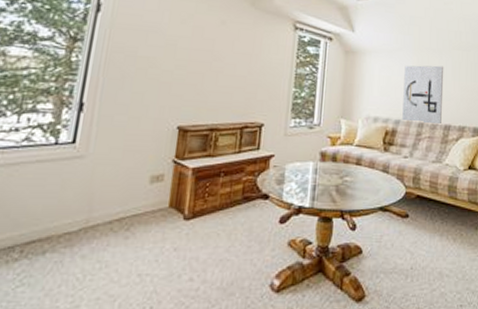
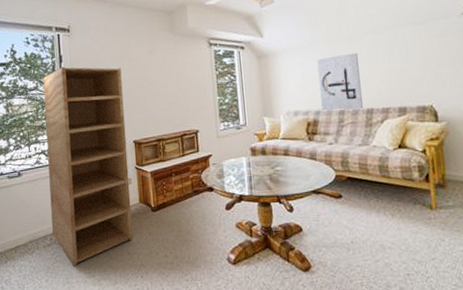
bookshelf: none [25,17,181,293] -> present [43,66,133,267]

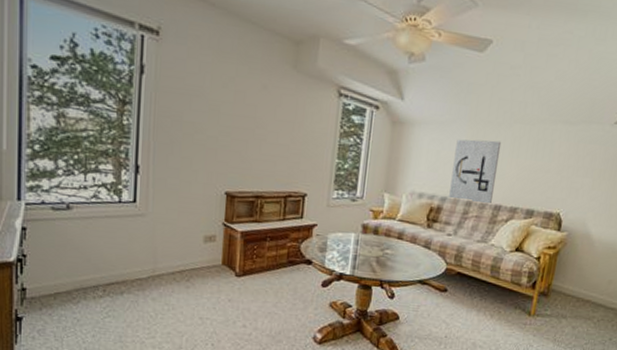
bookshelf: present [43,66,133,267] -> none [107,80,223,325]

